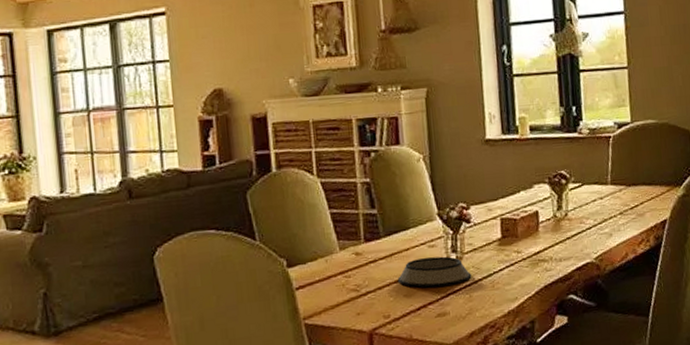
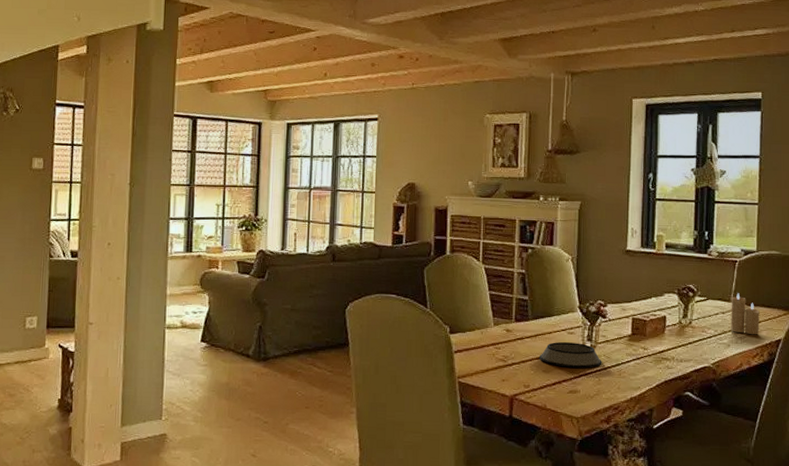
candle: none [608,173,643,219] -> present [731,293,760,335]

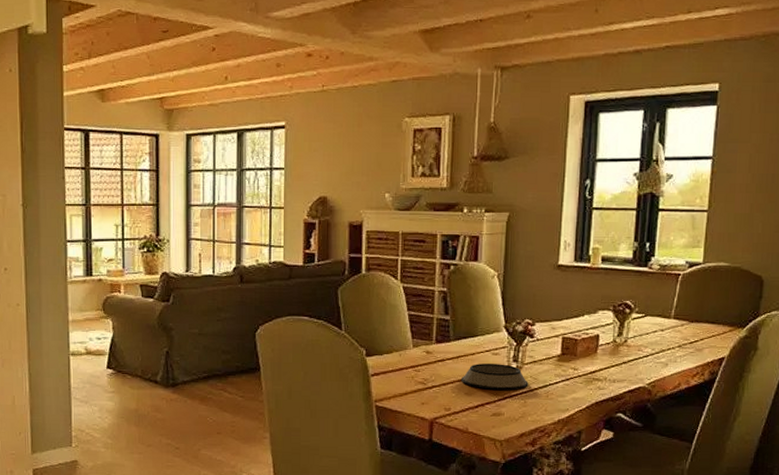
candle: present [731,293,760,335] -> none [670,309,703,353]

